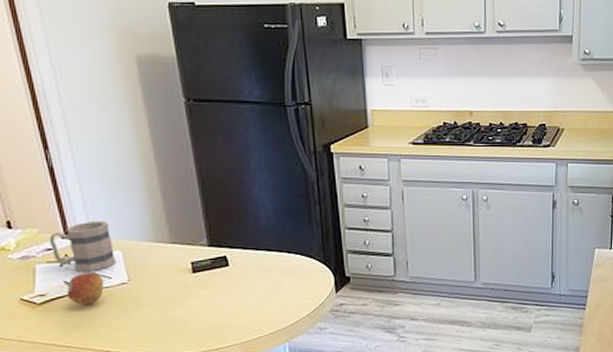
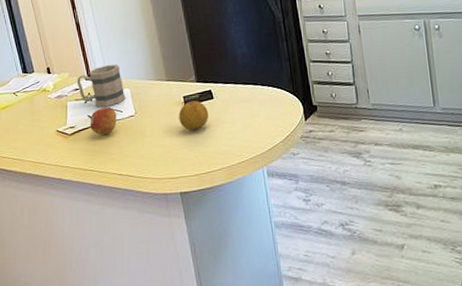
fruit: none [185,267,222,301] -> present [179,100,208,130]

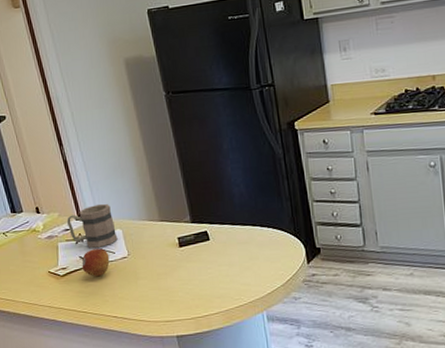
fruit: present [179,100,208,130] -> none [173,242,205,273]

